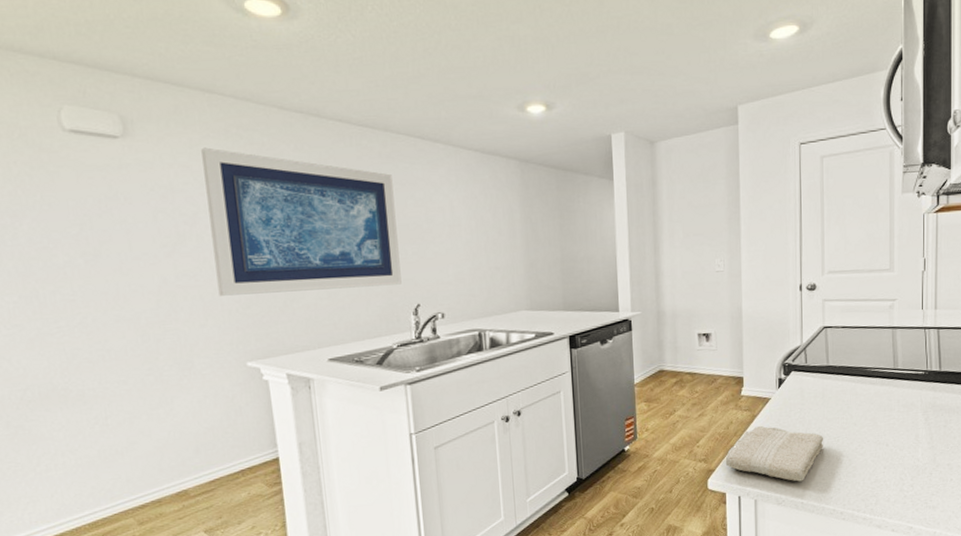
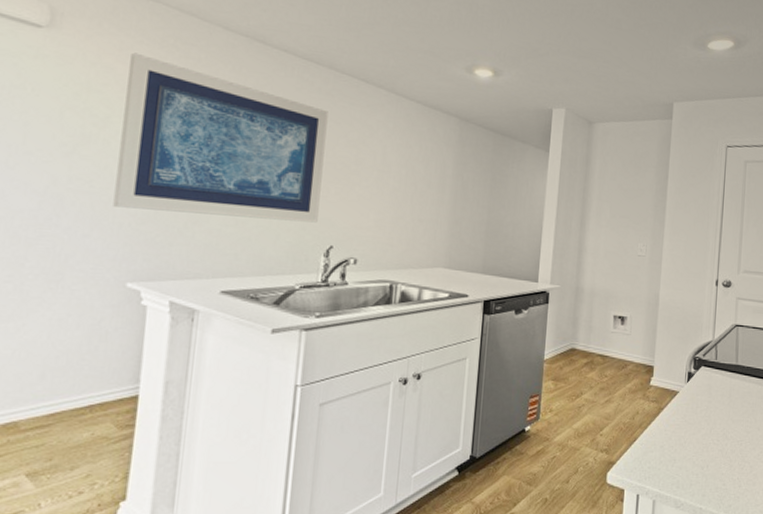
washcloth: present [725,425,824,482] -> none [627,419,728,485]

